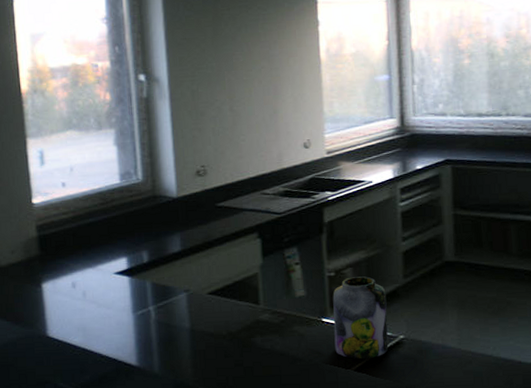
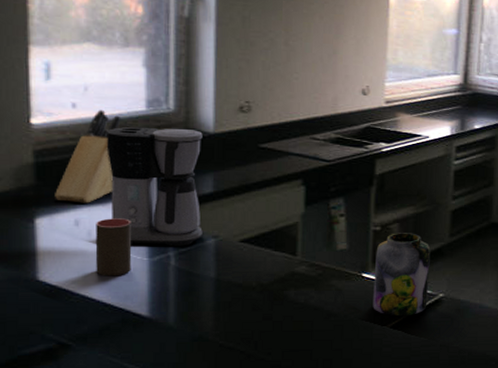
knife block: none [55,186,101,268] -> present [55,109,121,203]
cup: none [88,279,120,331] -> present [95,218,132,276]
coffee maker: none [91,195,176,302] -> present [106,126,203,247]

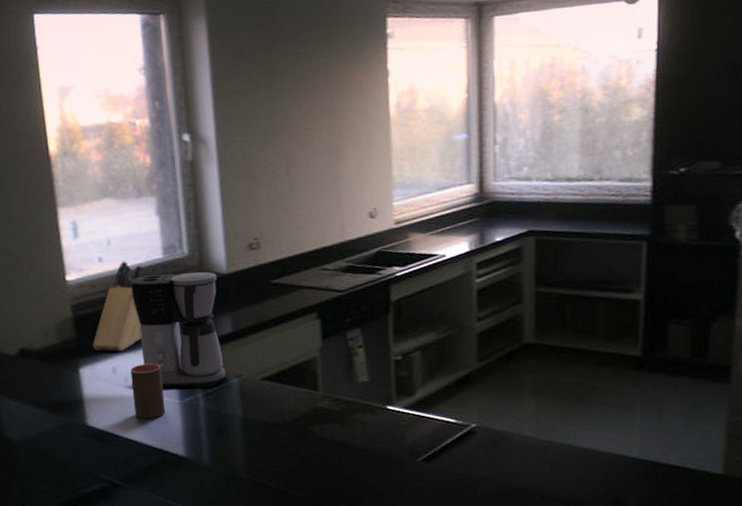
jar: present [373,233,431,317] -> none [399,360,459,450]

